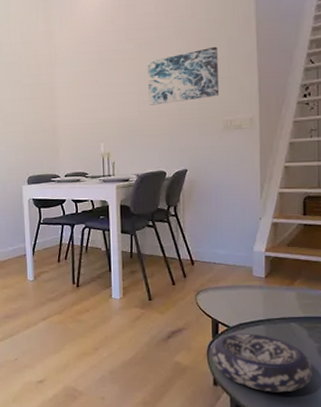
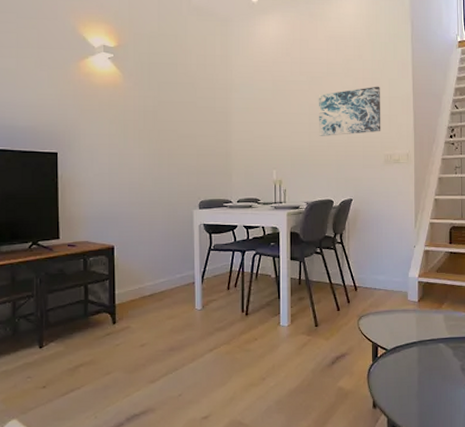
decorative bowl: present [212,333,312,393] -> none [372,355,456,411]

